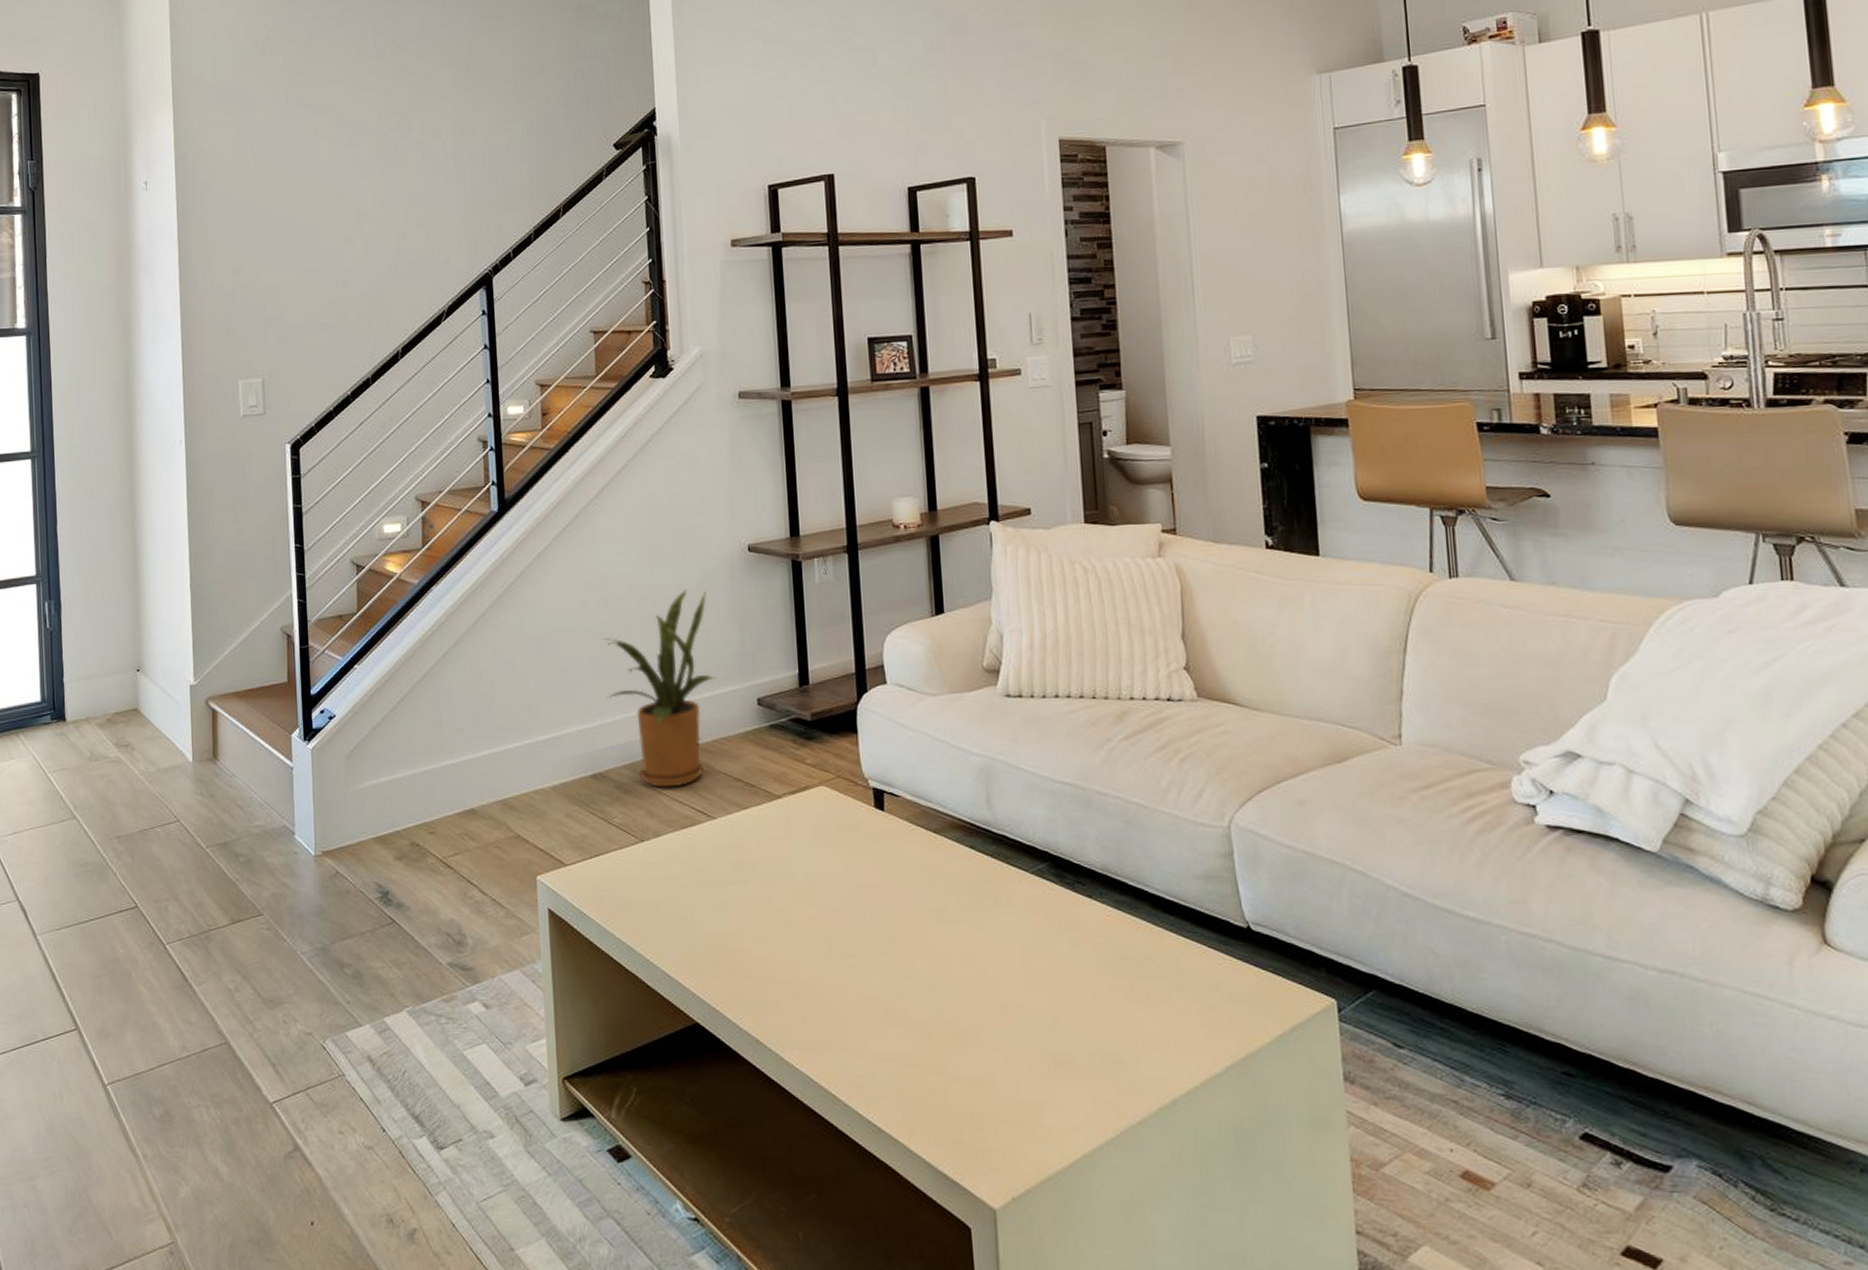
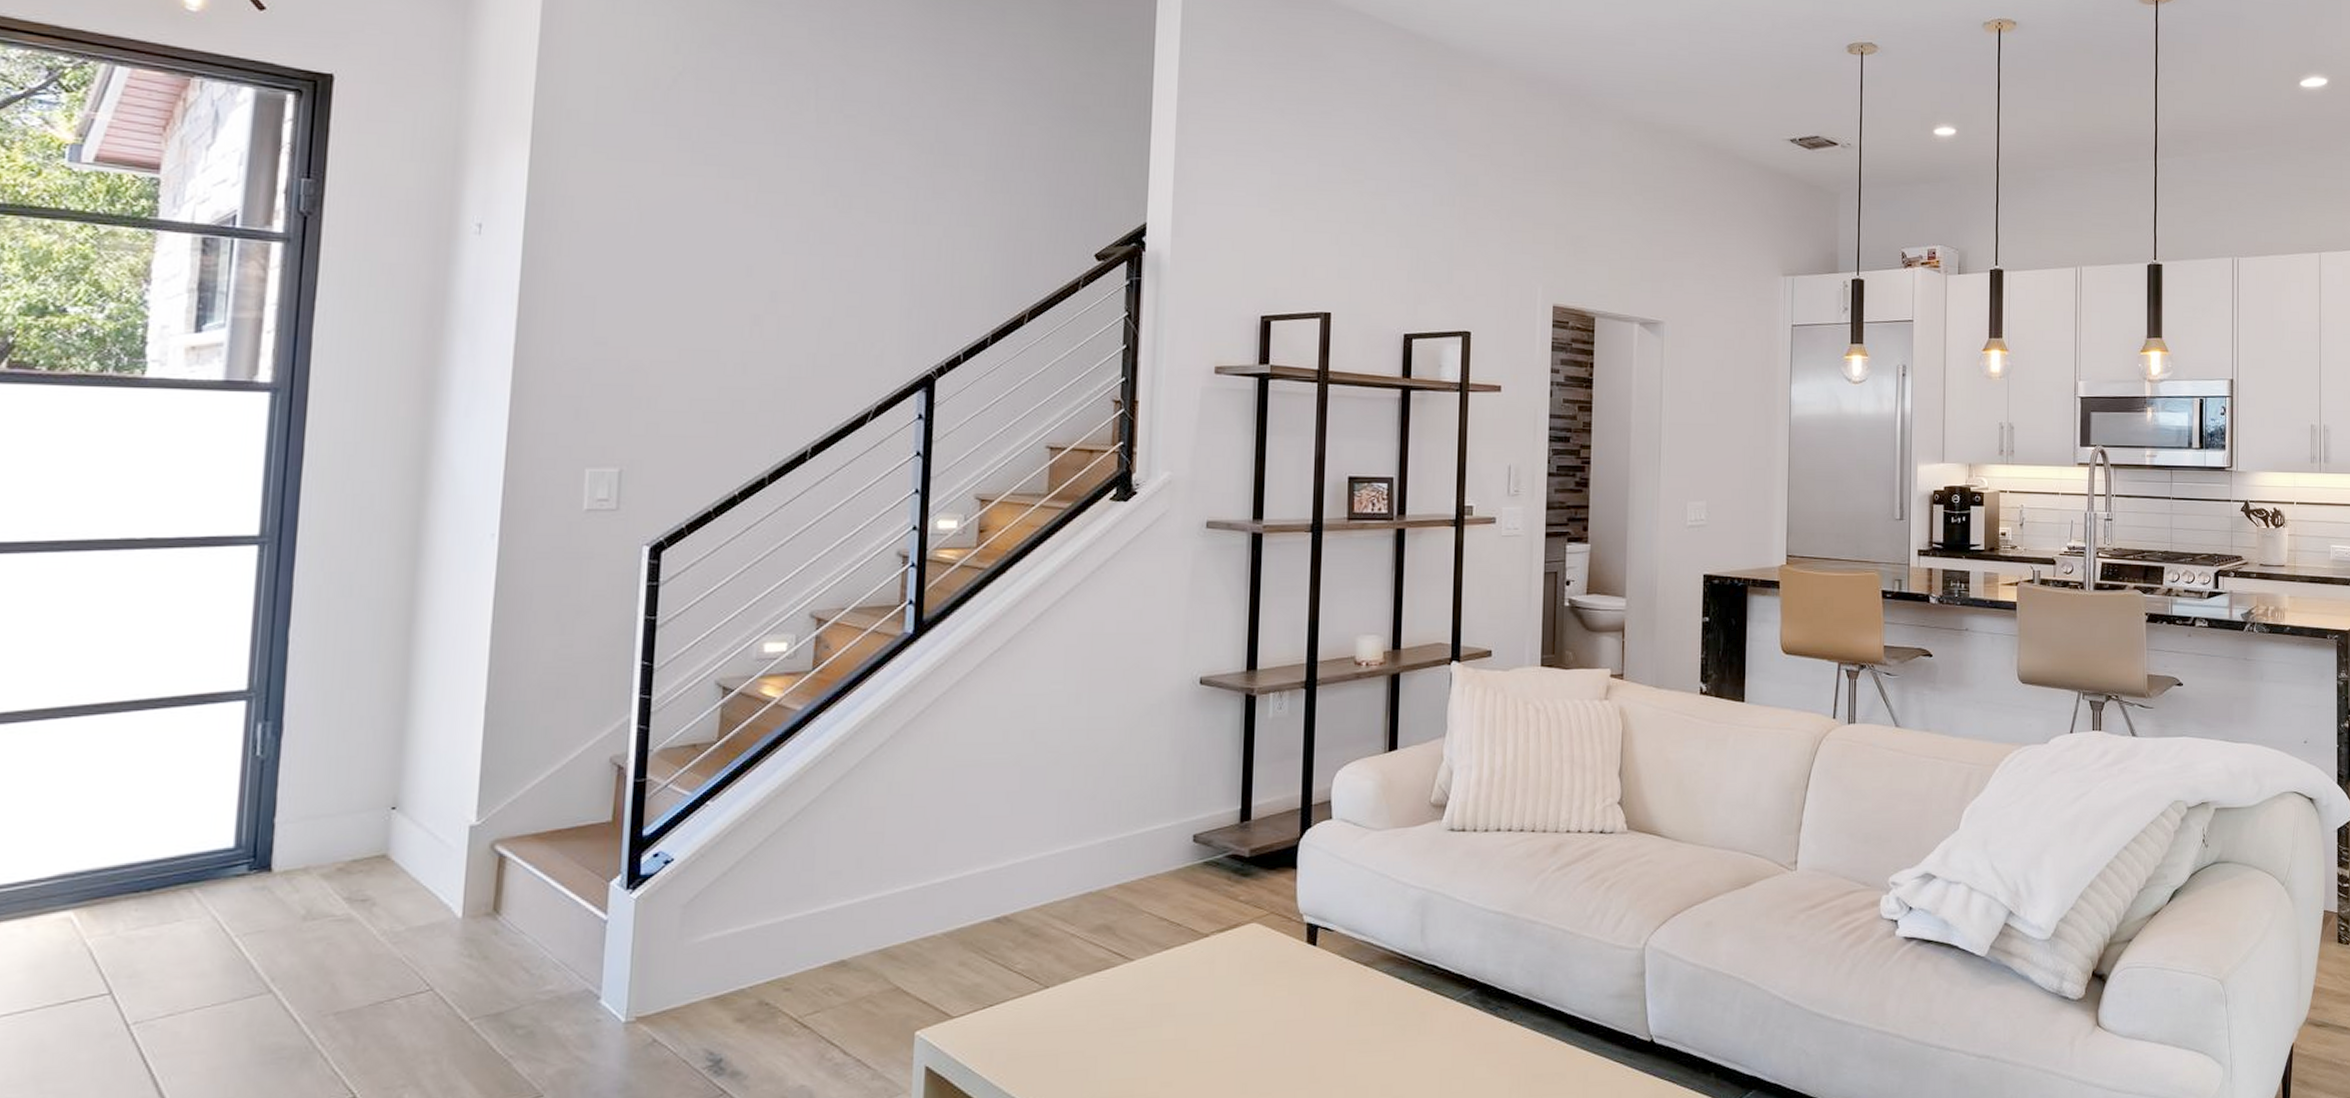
house plant: present [602,589,716,788] -> none [1022,722,1149,930]

